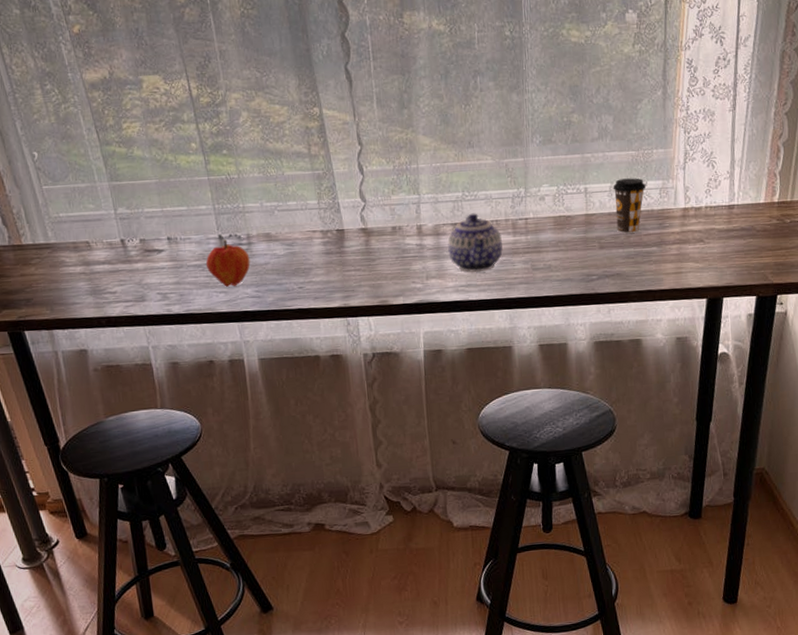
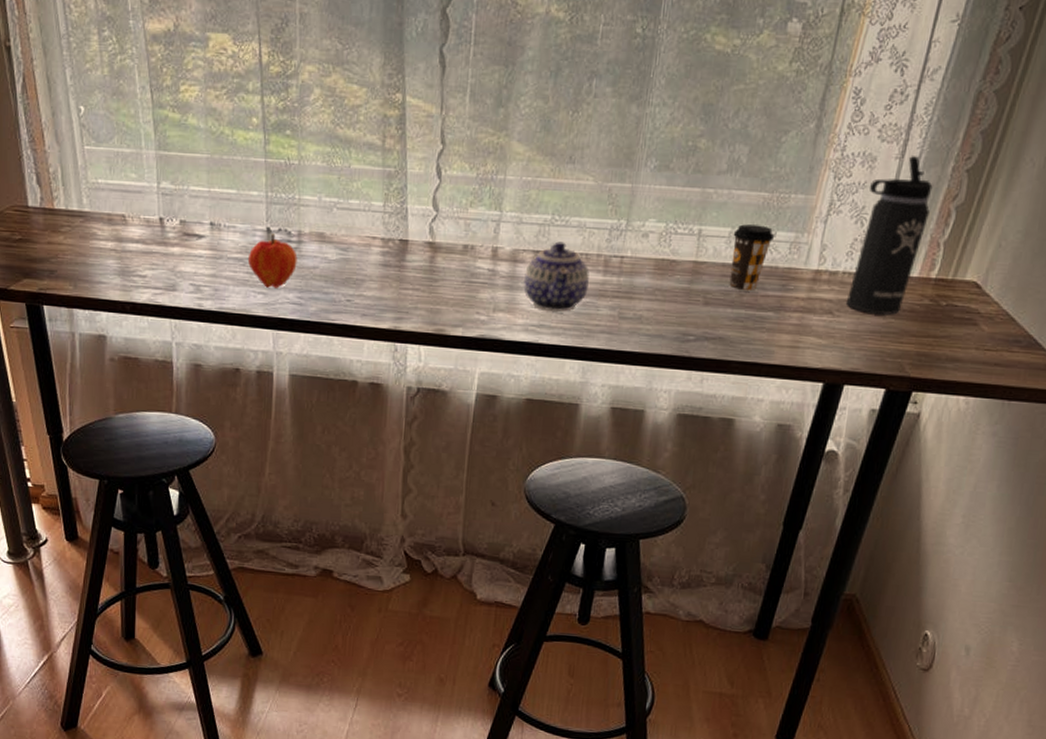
thermos bottle: none [712,107,763,237] -> present [845,156,933,315]

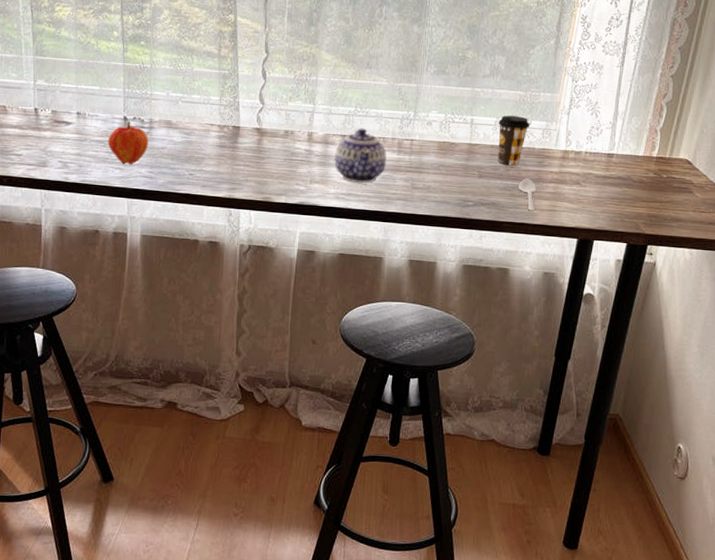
spoon: none [754,305,777,347] -> present [519,178,537,211]
thermos bottle: present [845,156,933,315] -> none [589,65,647,185]

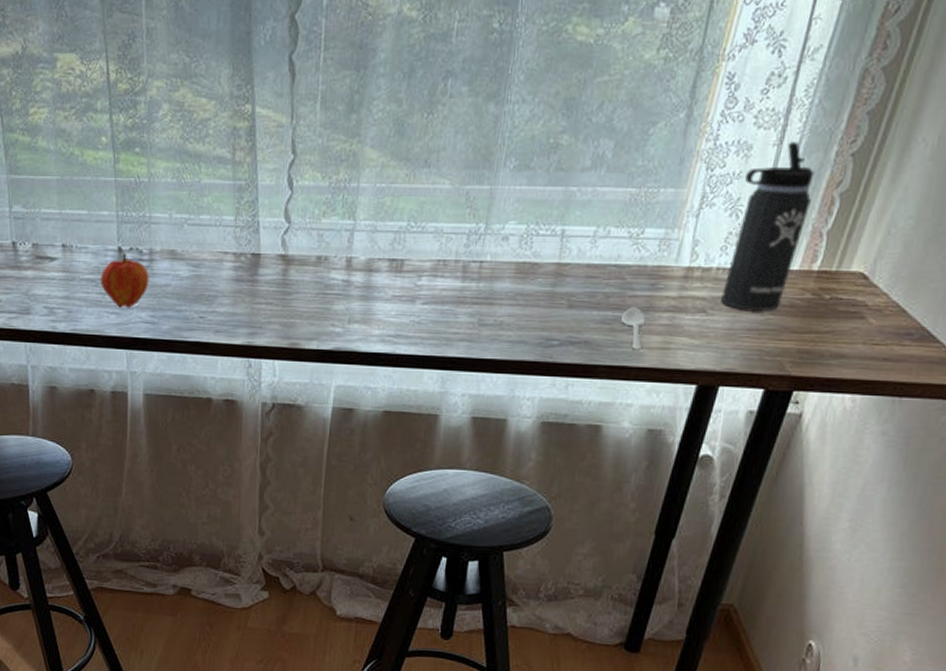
teapot: present [334,128,387,183] -> none [379,248,448,322]
coffee cup: present [497,115,530,167] -> none [594,222,643,292]
thermos bottle: none [589,65,647,185] -> present [720,142,815,311]

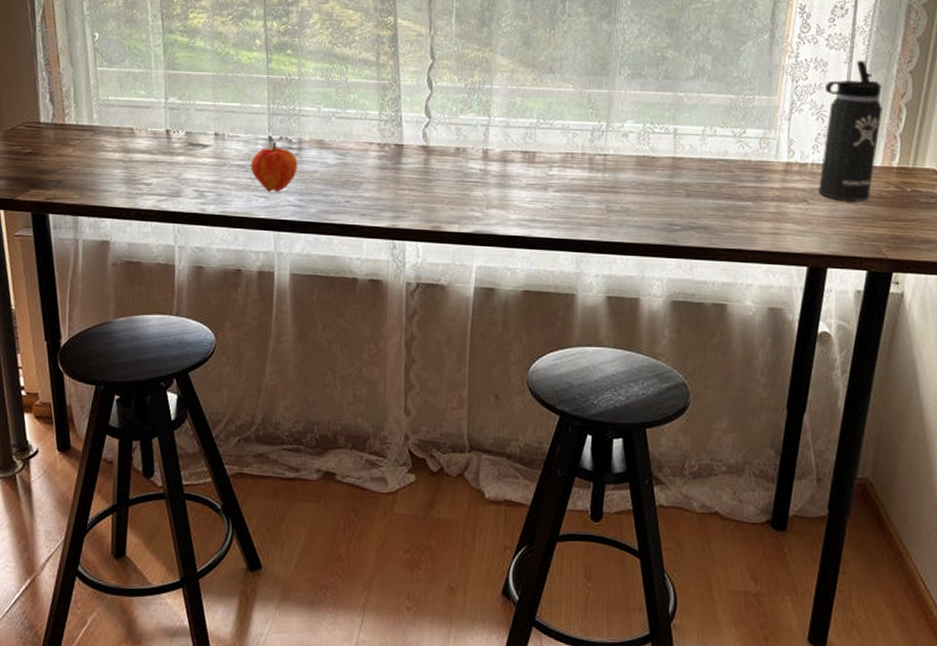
spoon: present [621,306,646,350] -> none [734,196,756,235]

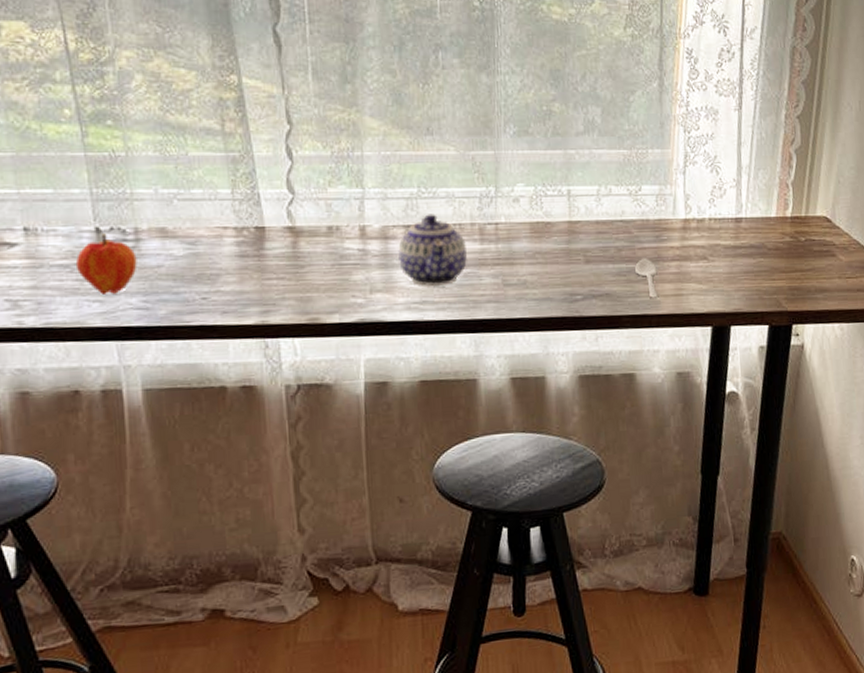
teapot: none [514,142,576,207] -> present [398,214,467,287]
spoon: none [734,196,756,235] -> present [635,258,659,298]
thermos bottle: present [818,60,882,201] -> none [716,107,774,255]

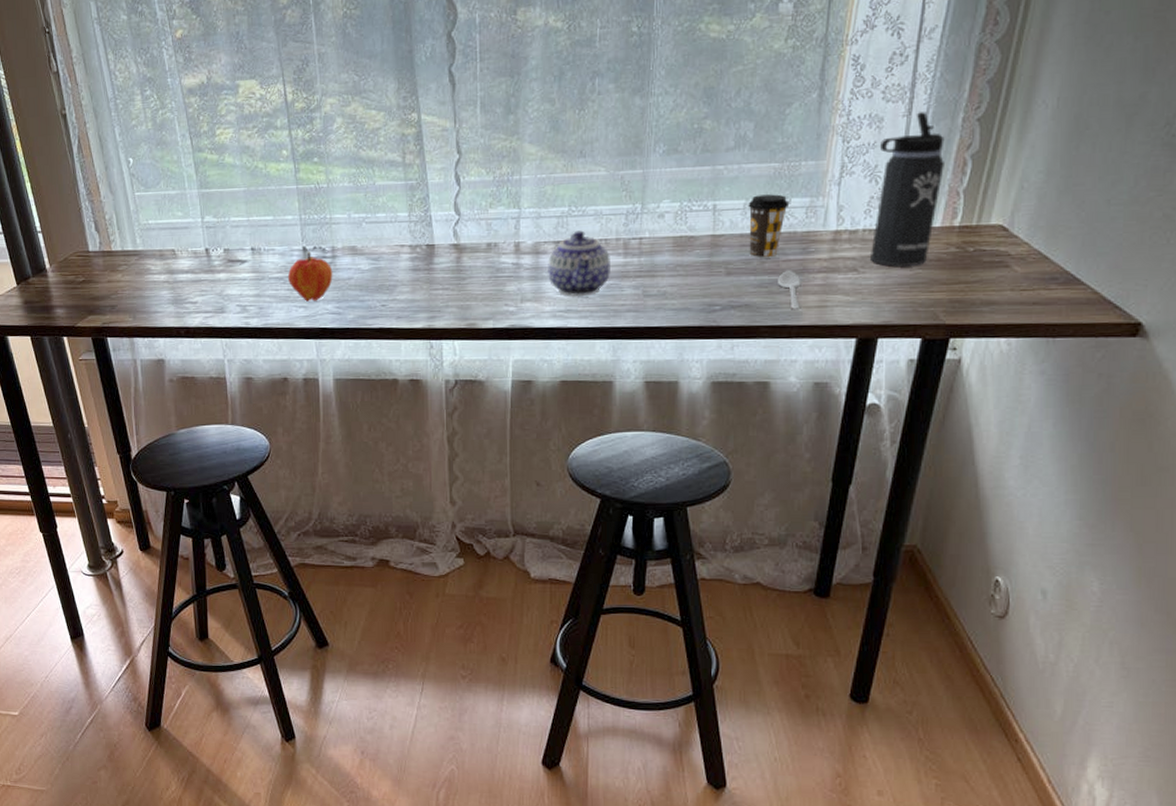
coffee cup: none [601,181,641,246] -> present [748,194,790,259]
thermos bottle: none [716,107,774,255] -> present [869,112,945,267]

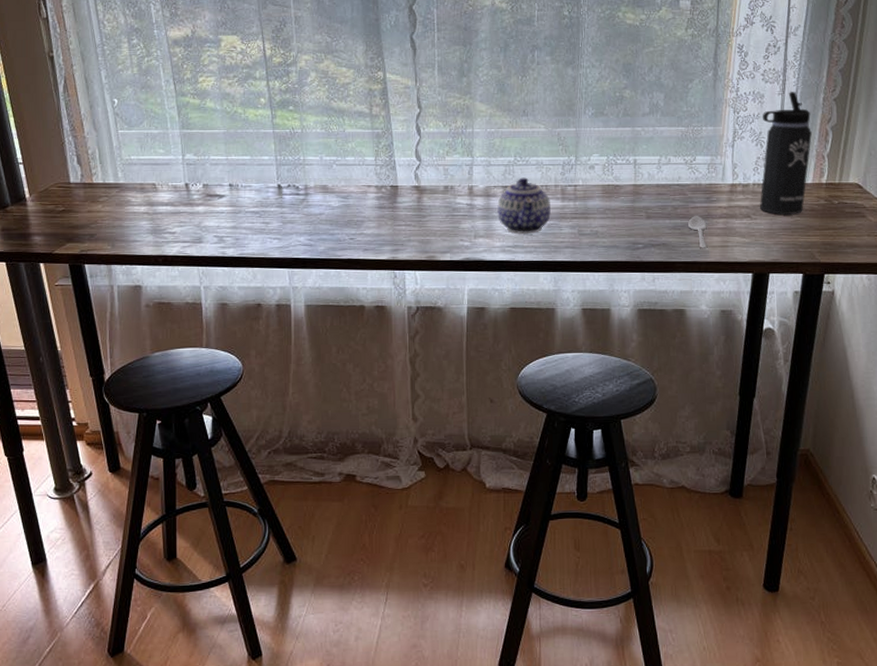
fruit: present [287,252,333,301] -> none [263,189,306,234]
coffee cup: present [748,194,790,259] -> none [662,152,695,205]

